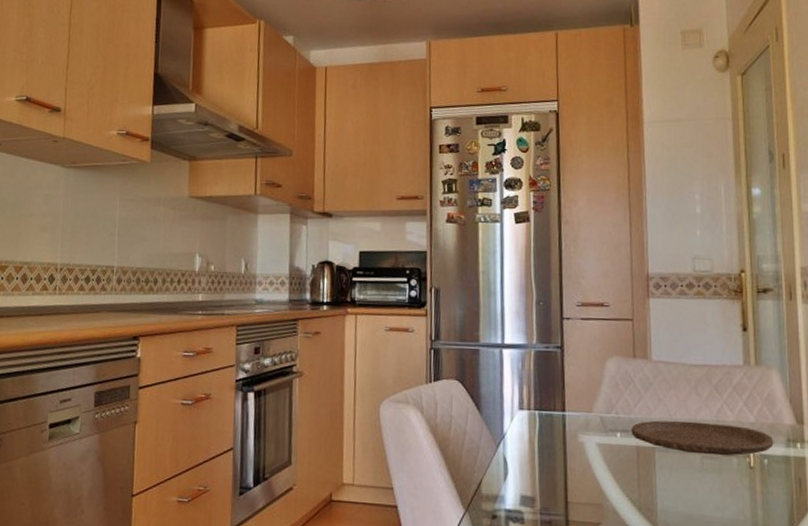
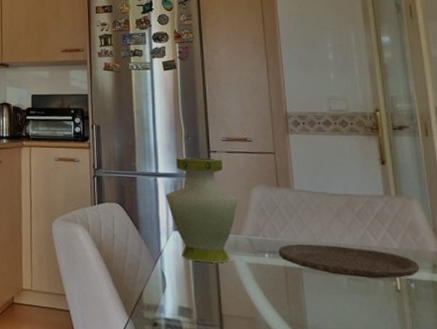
vase: none [511,325,591,445] -> present [165,157,238,263]

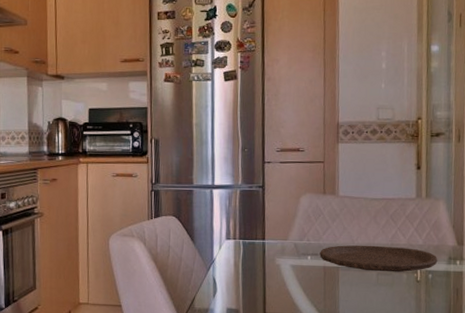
vase: present [165,157,238,263] -> none [220,168,287,267]

